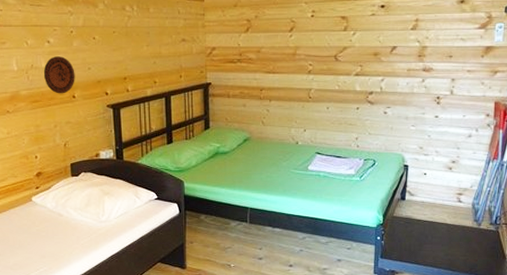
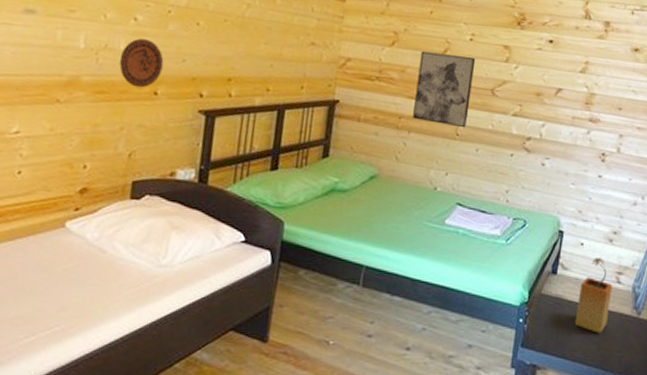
wall art: none [271,32,318,92] -> present [413,51,476,128]
potted plant: none [424,184,455,243] -> present [574,258,613,334]

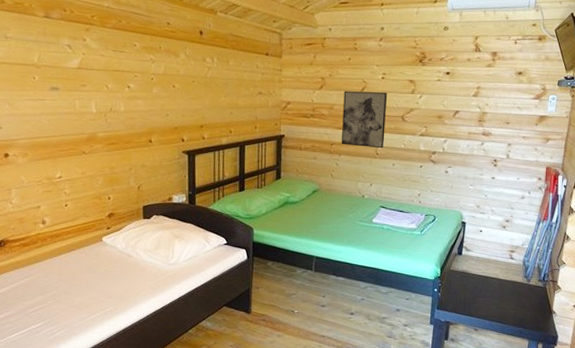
decorative plate: present [119,38,164,88] -> none [121,101,153,138]
potted plant: present [574,258,613,334] -> none [477,241,507,297]

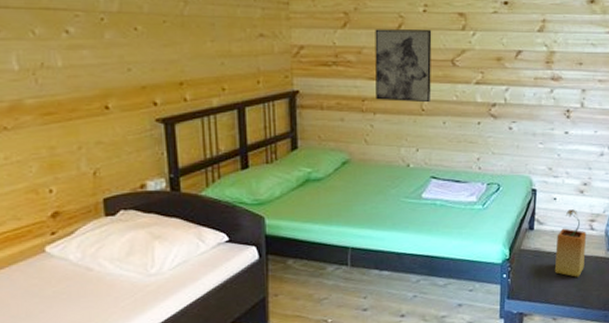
potted plant: none [477,241,507,297] -> present [554,209,587,277]

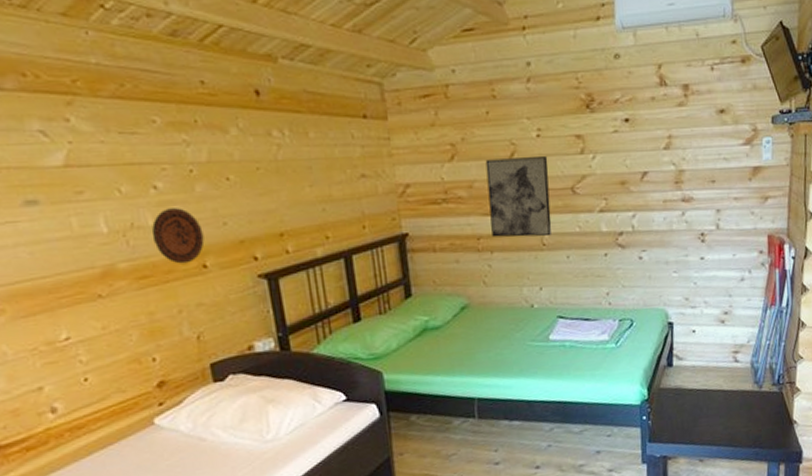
decorative plate: none [59,52,109,104] -> present [151,208,205,264]
potted plant: present [554,209,587,277] -> none [697,341,731,414]

